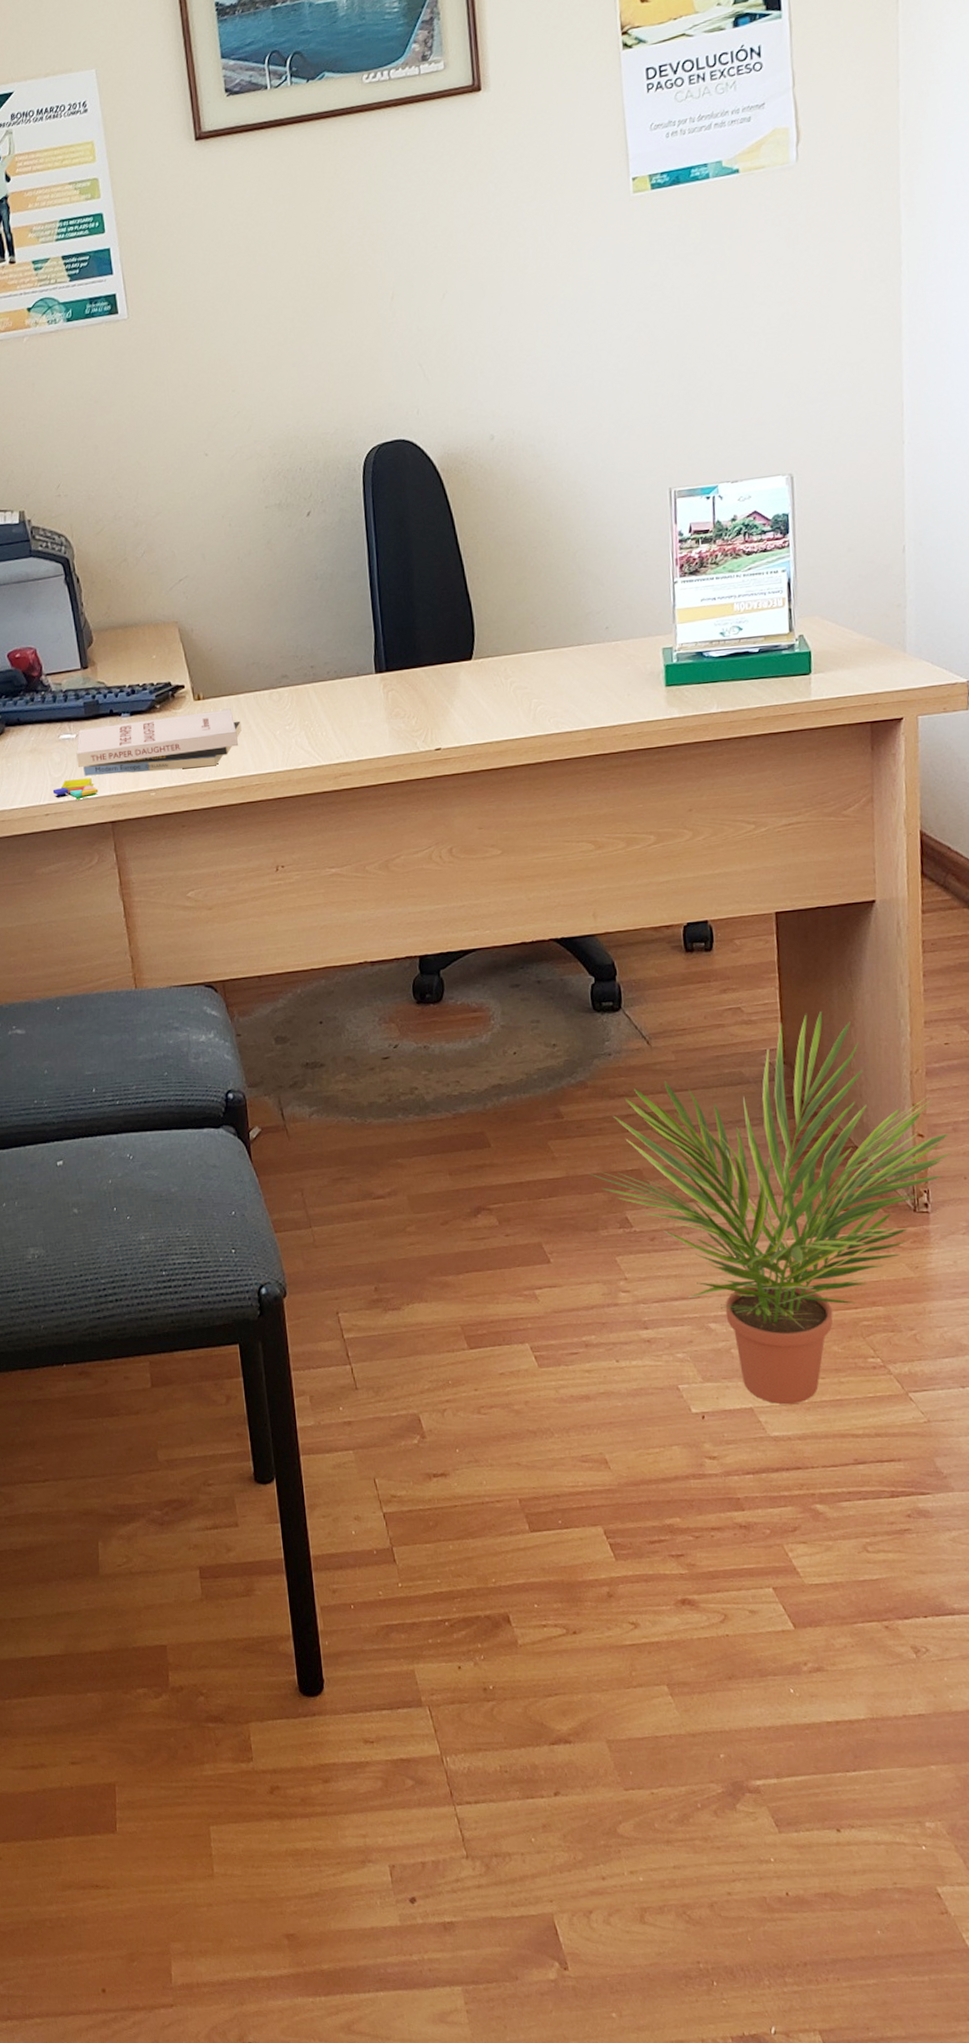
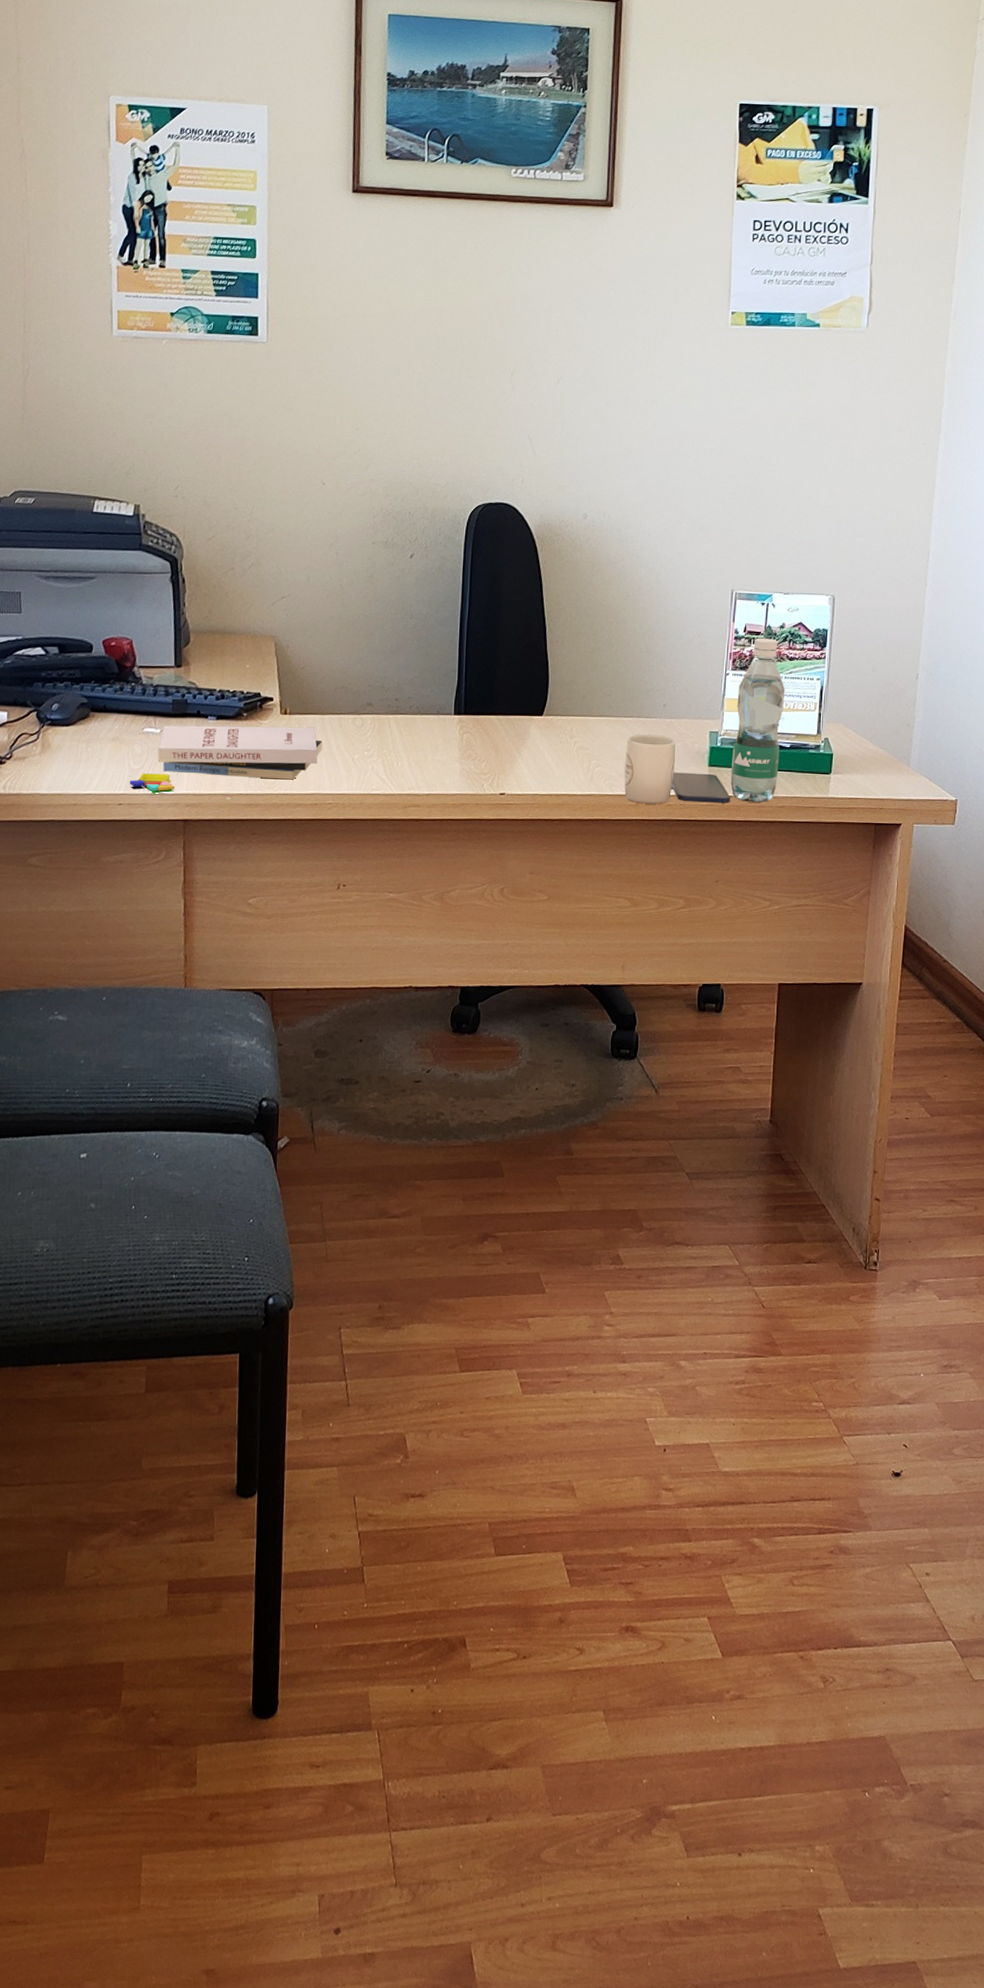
mug: none [569,661,628,738] -> present [624,734,675,804]
potted plant: present [589,1012,952,1405] -> none [590,1078,901,1442]
smartphone: none [625,694,695,729] -> present [672,772,730,803]
bottle: none [690,534,748,719] -> present [730,638,785,803]

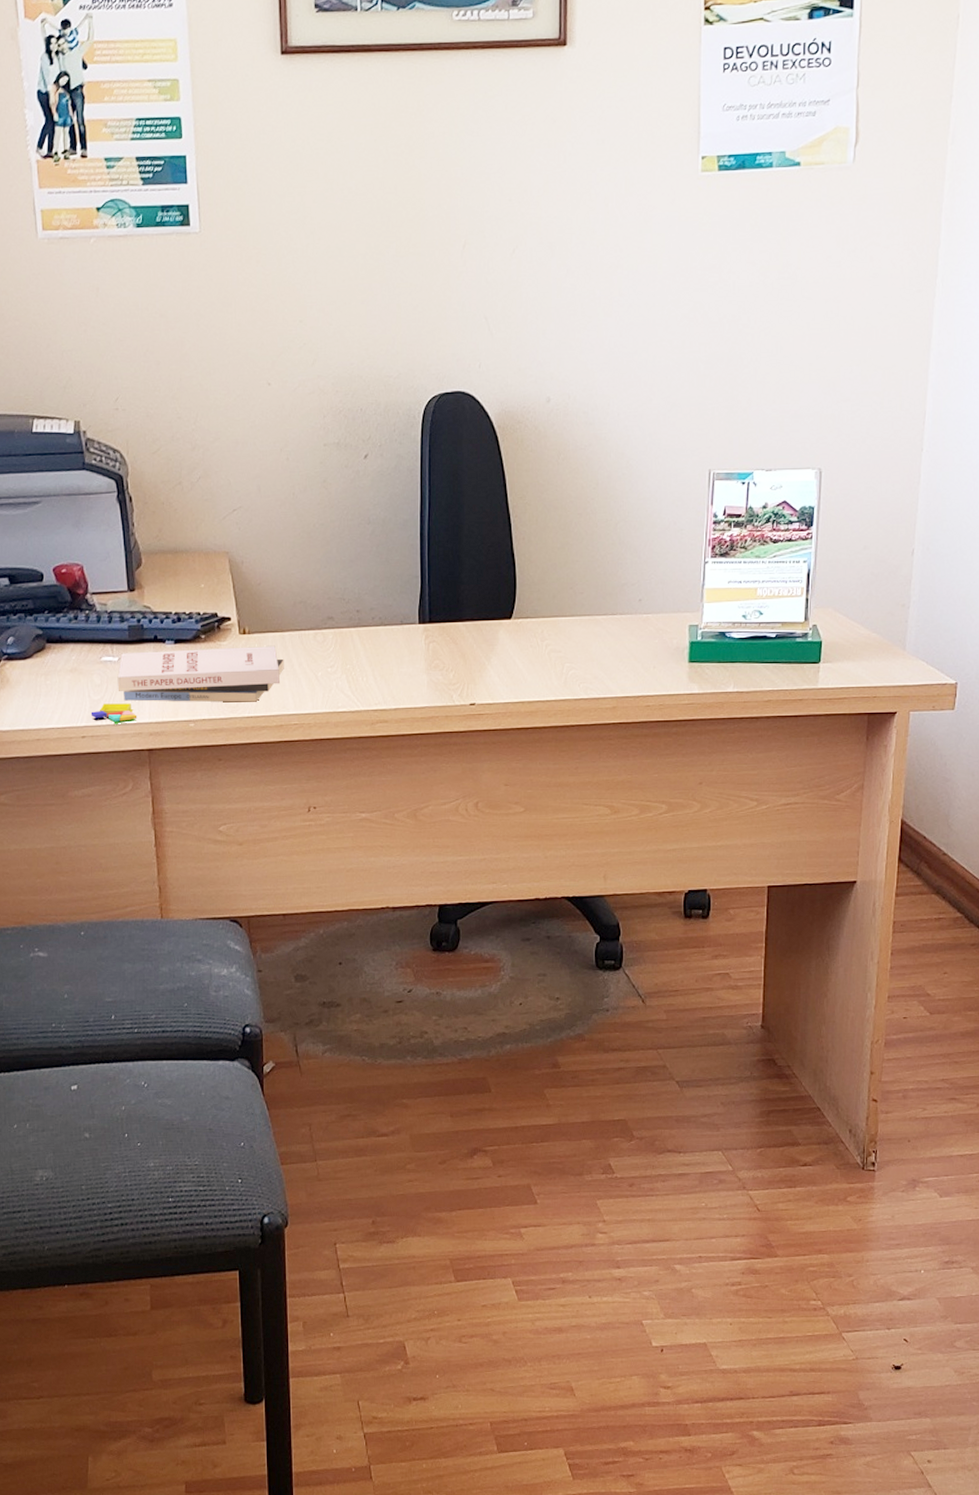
mug: present [624,734,675,804] -> none [599,632,653,706]
smartphone: present [672,772,730,803] -> none [650,670,712,702]
bottle: present [730,638,785,803] -> none [712,520,769,698]

